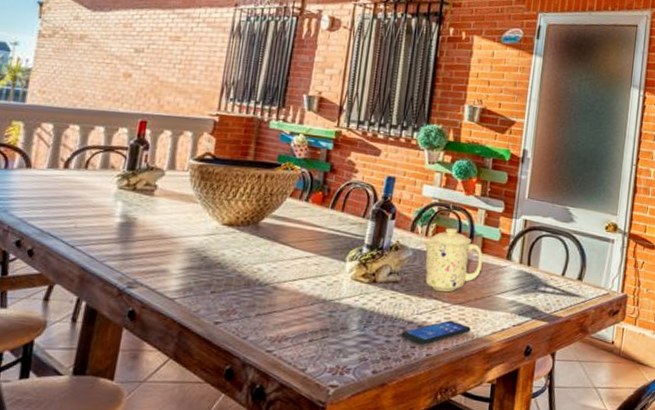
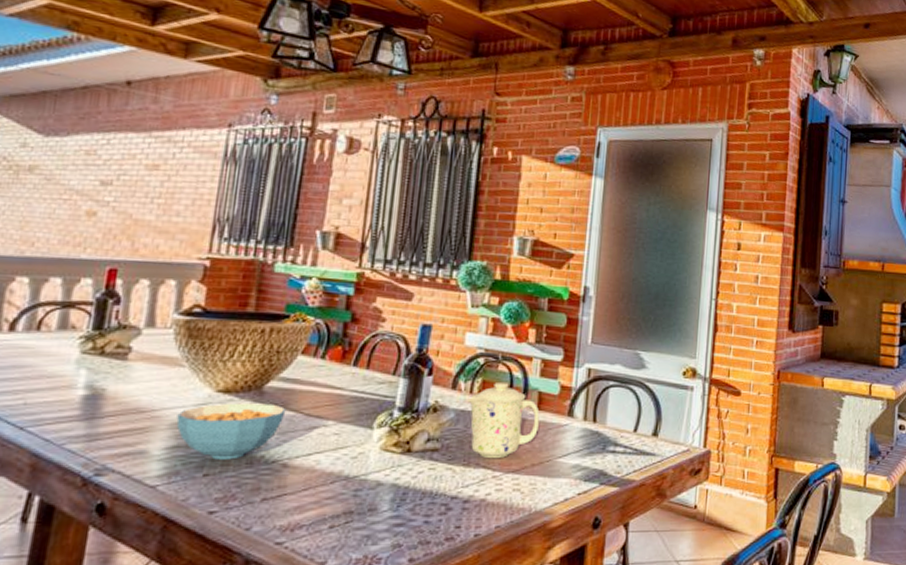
cereal bowl: none [190,234,277,281] -> present [176,403,286,460]
smartphone: present [400,320,471,345] -> none [442,492,528,523]

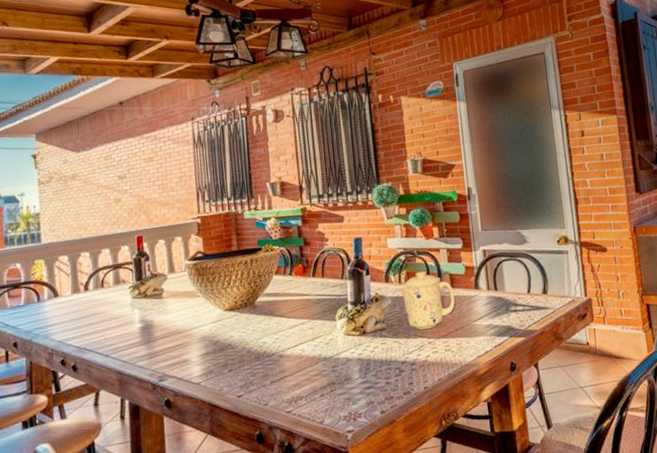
cereal bowl: present [176,403,286,460] -> none [202,313,274,359]

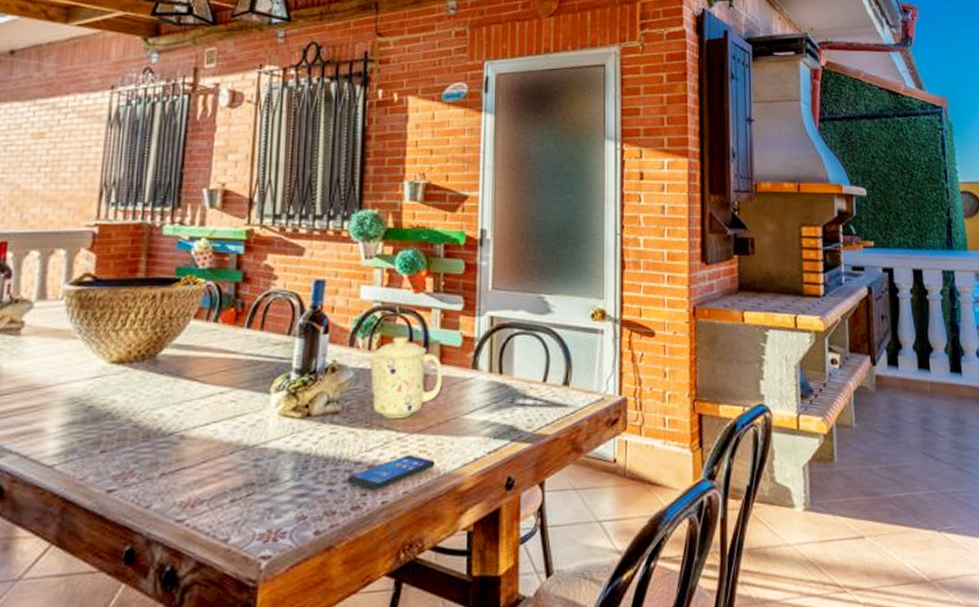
smartphone: none [398,353,458,380] -> present [347,455,435,490]

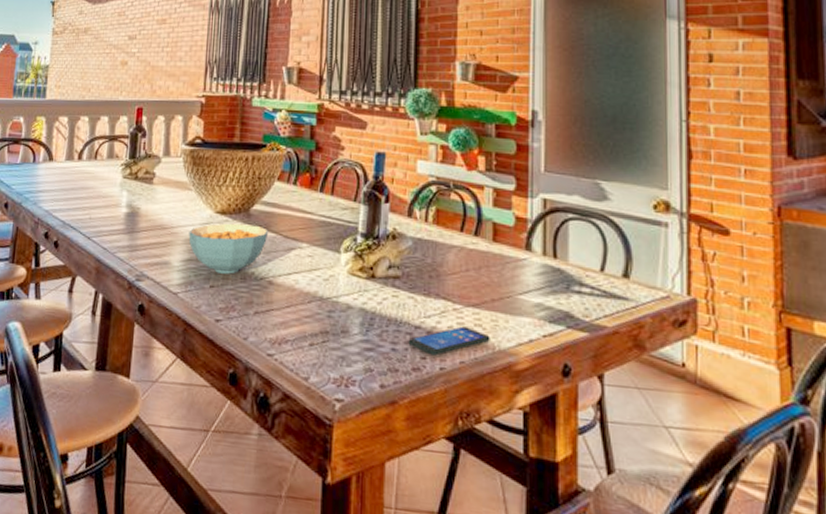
cereal bowl: none [71,372,181,435] -> present [188,223,269,274]
mug: present [365,336,442,419] -> none [422,210,496,291]

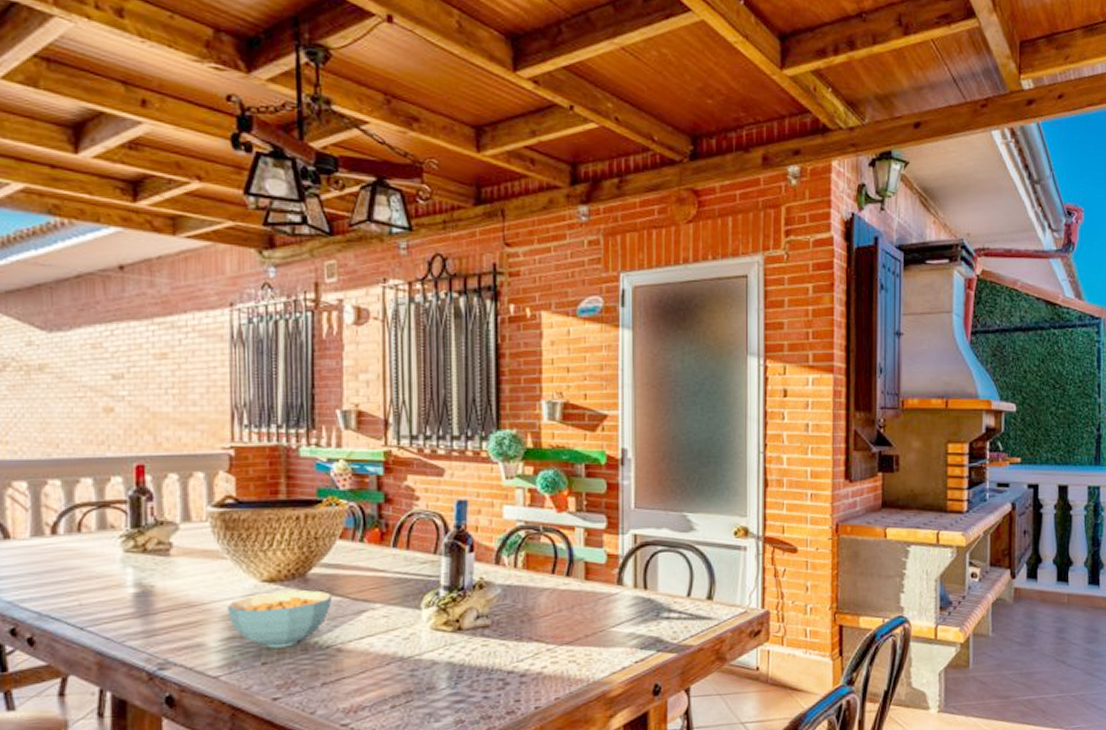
smartphone: present [408,326,490,356] -> none [500,664,585,697]

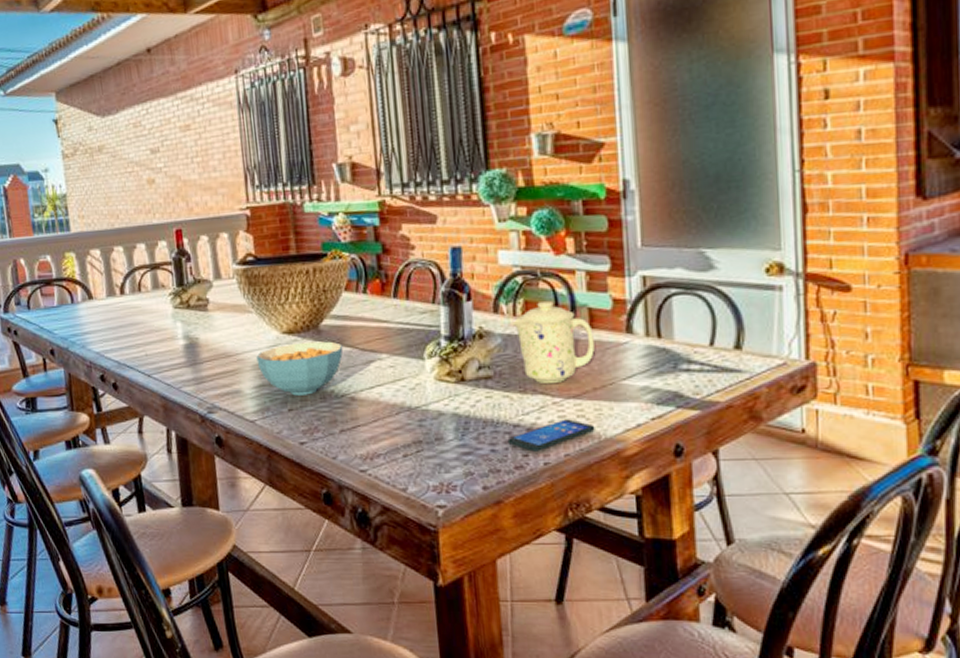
smartphone: none [500,664,585,697] -> present [507,419,595,452]
mug: none [511,553,588,632] -> present [511,300,595,385]

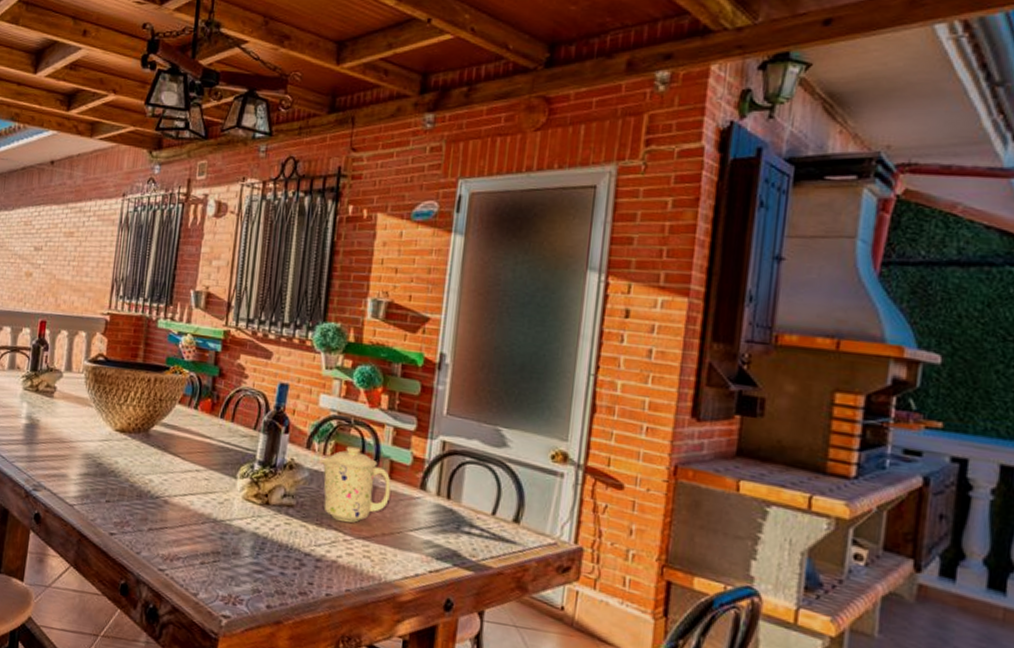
cereal bowl: present [256,341,343,396] -> none [87,441,167,491]
smartphone: present [507,419,595,452] -> none [297,556,378,583]

